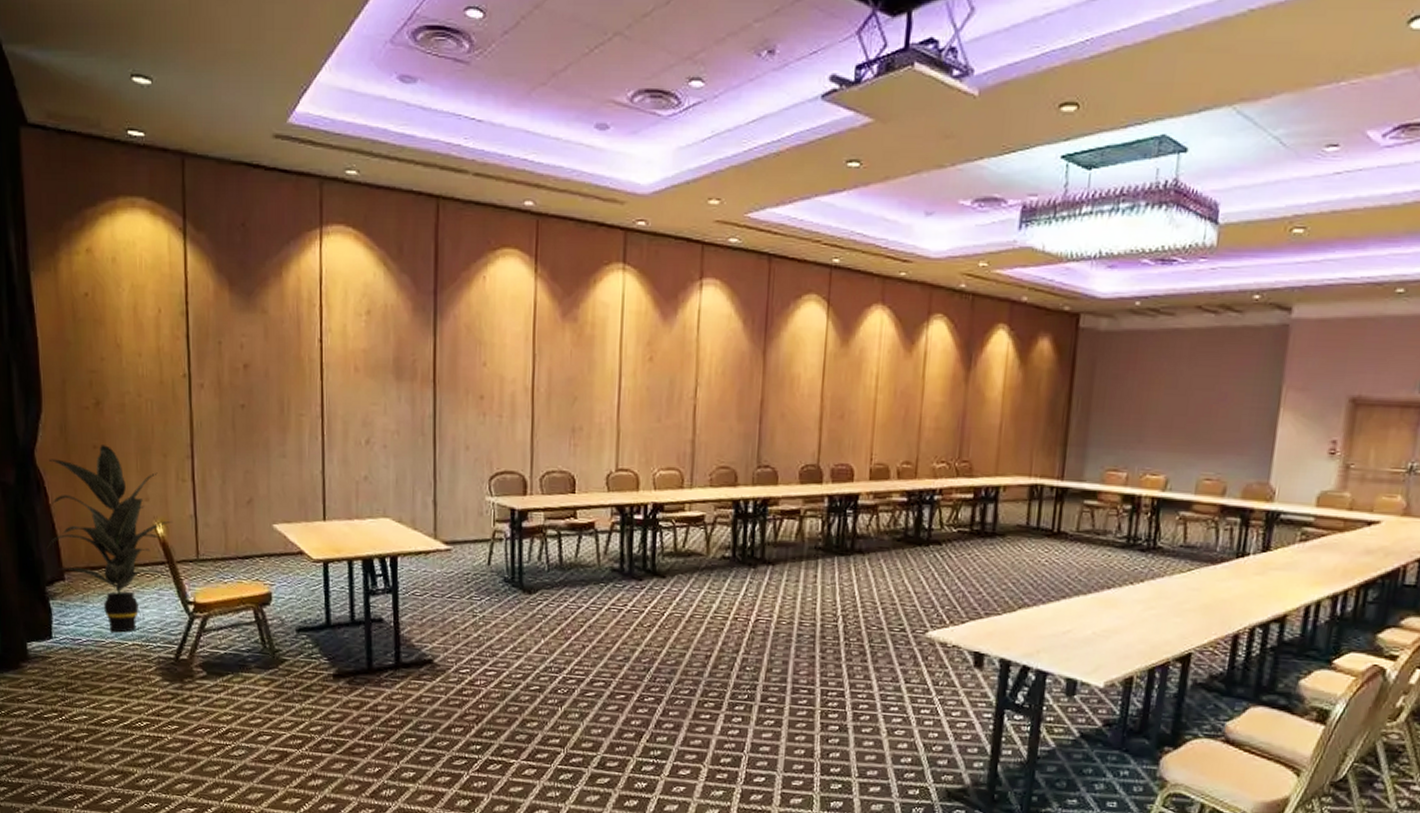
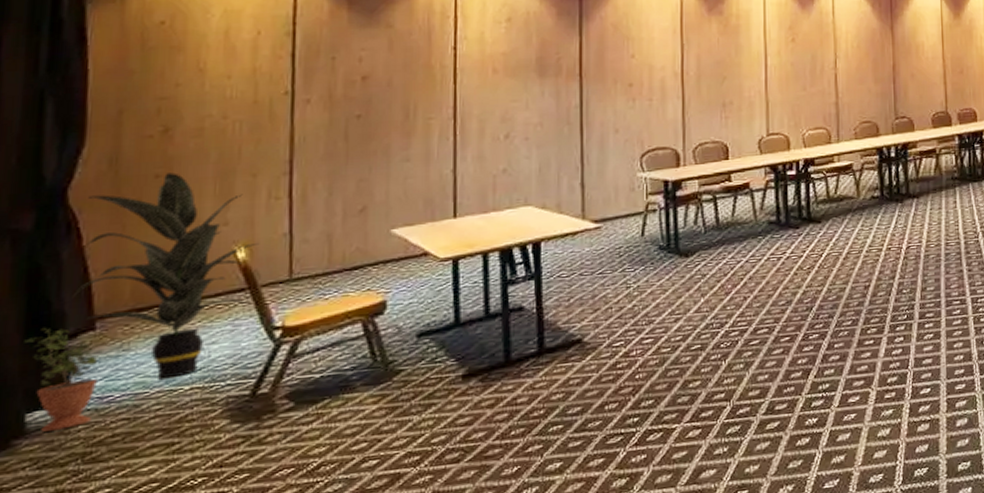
potted plant: none [19,573,70,661] -> present [24,328,97,432]

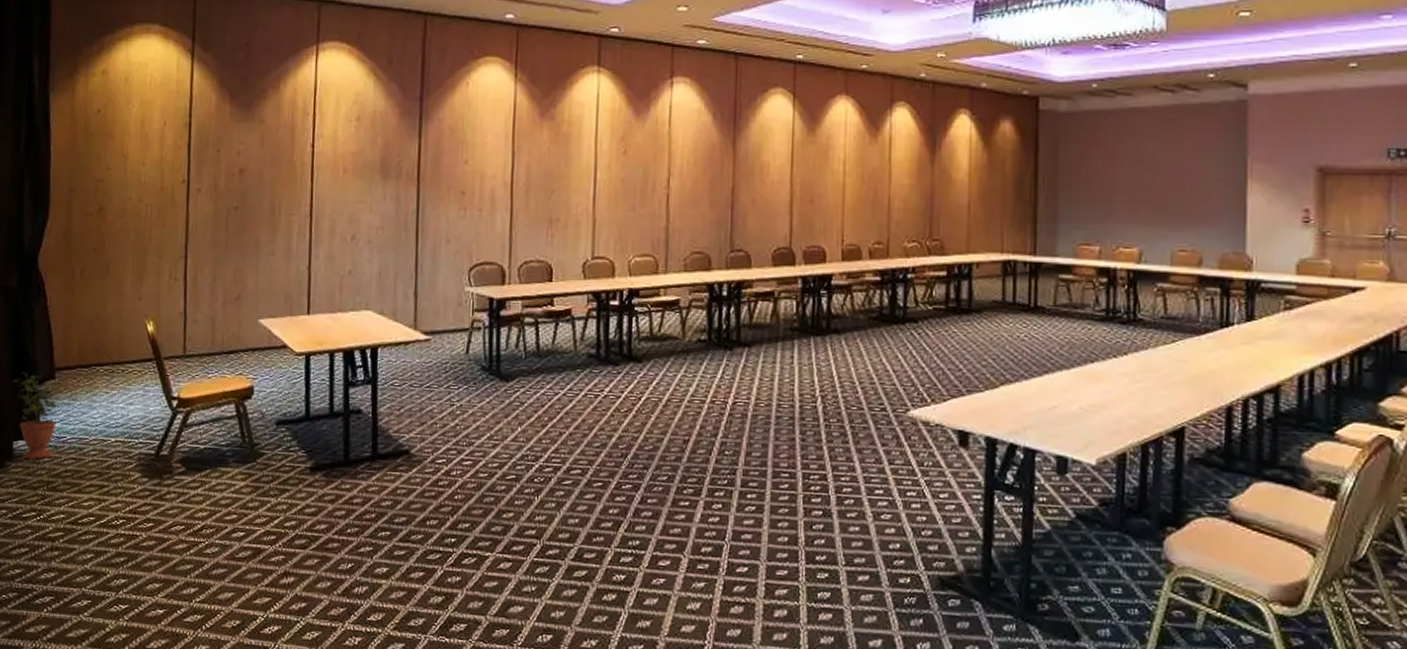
indoor plant: present [70,172,260,379] -> none [39,248,163,430]

